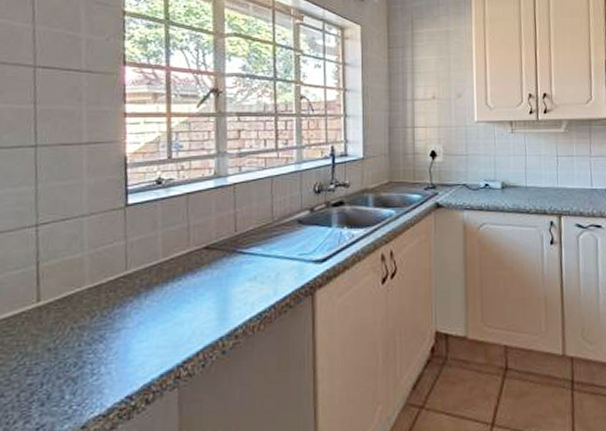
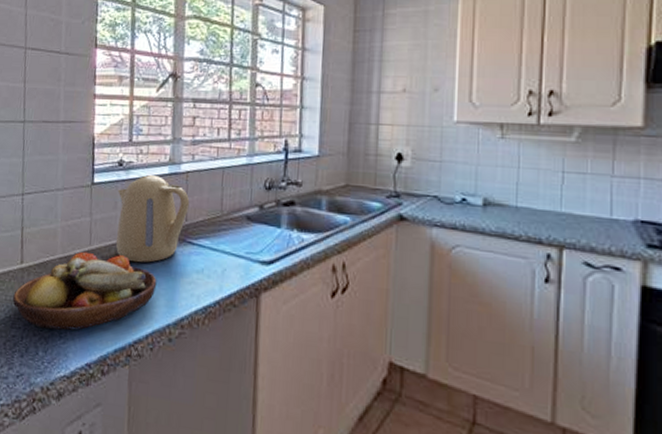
fruit bowl: none [27,275,206,369] -> present [12,251,157,331]
kettle: none [156,189,239,281] -> present [115,174,190,263]

